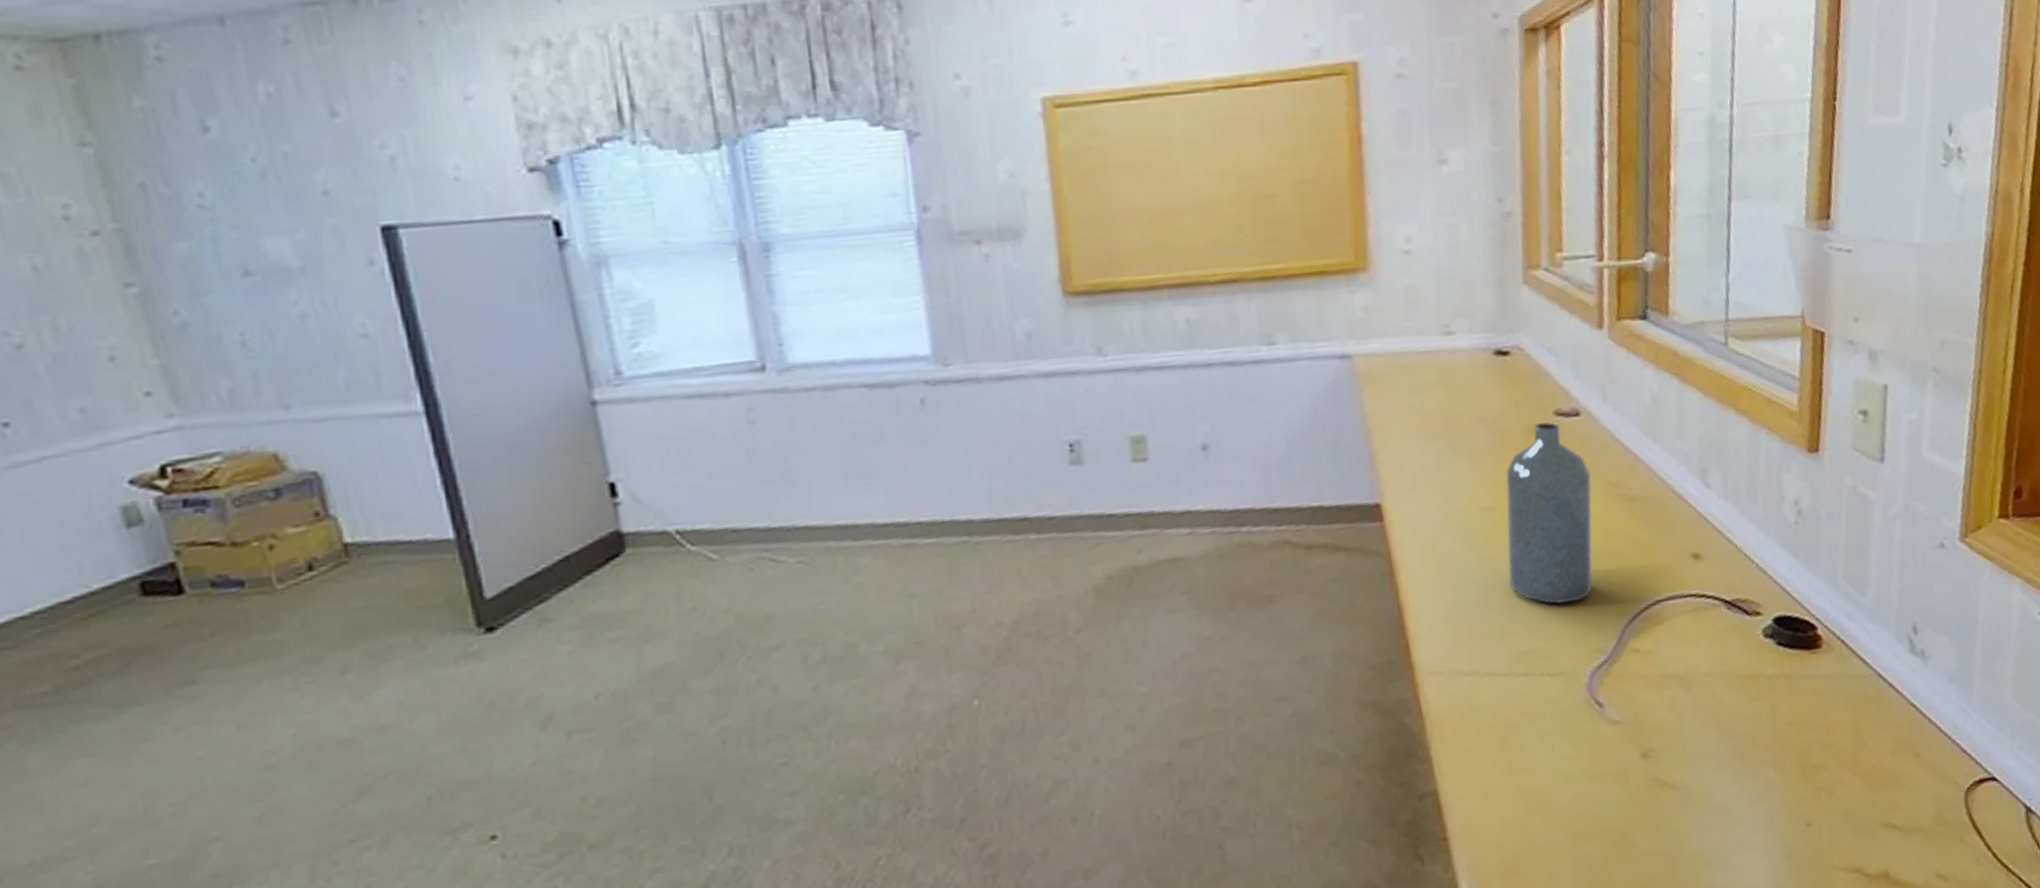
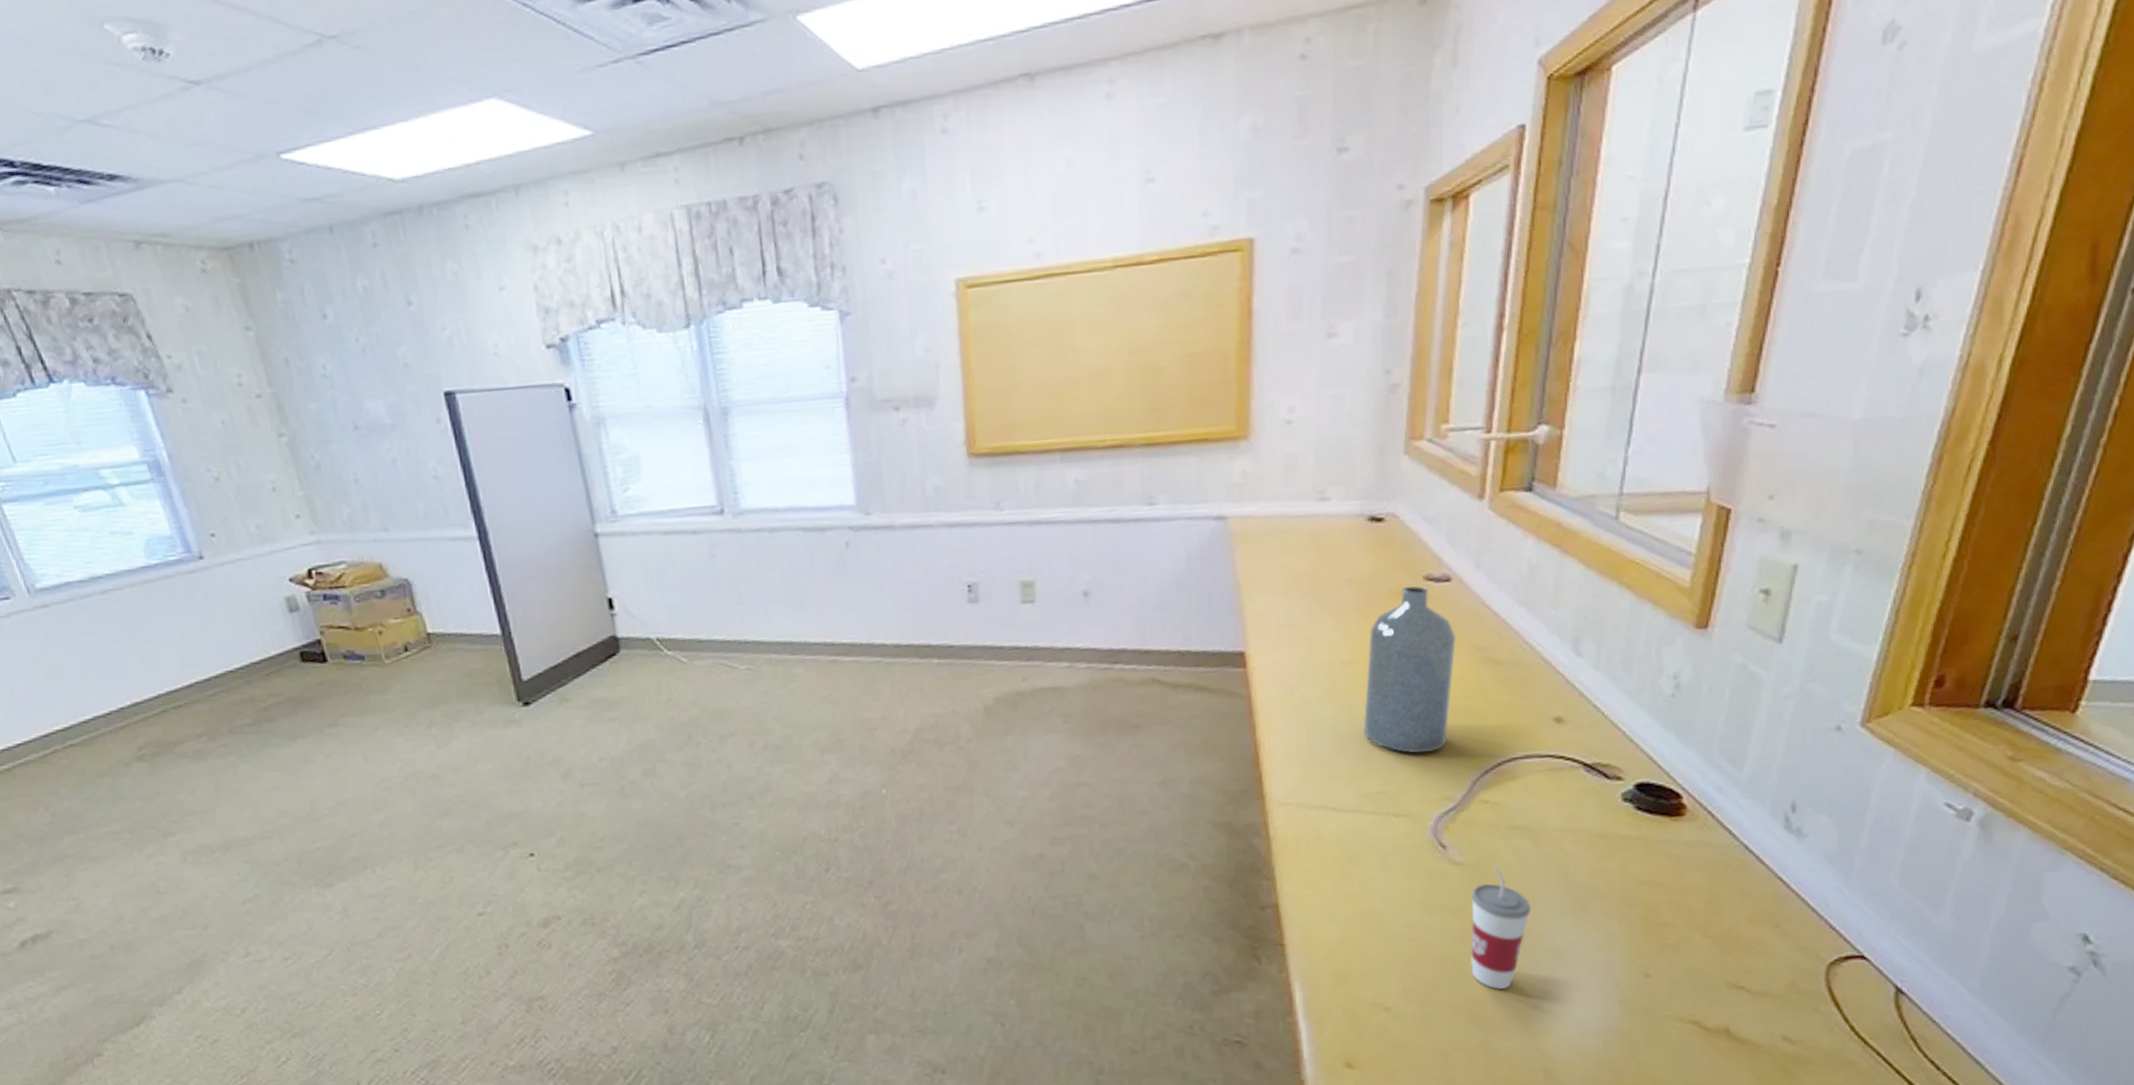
cup: none [1632,720,1692,861] -> present [1470,865,1530,989]

